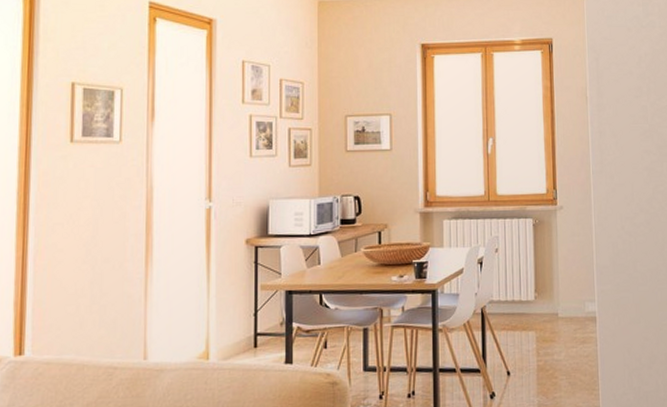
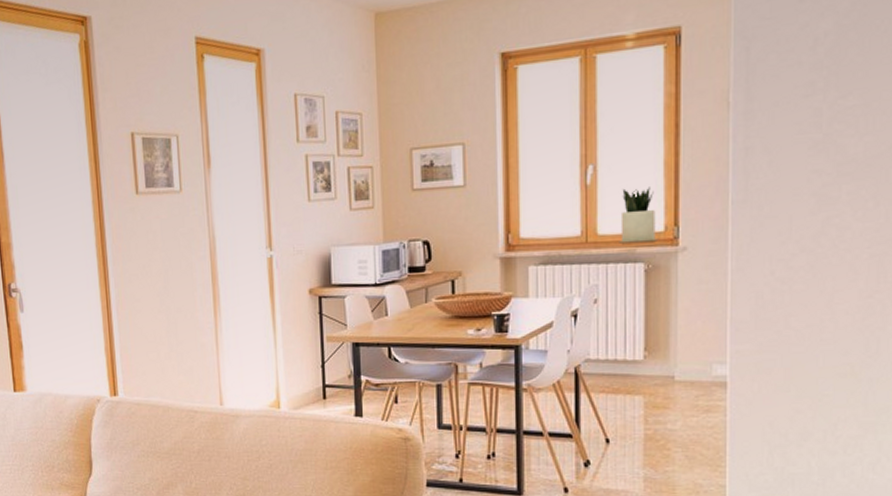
planter: none [513,157,543,204] -> present [619,187,659,245]

